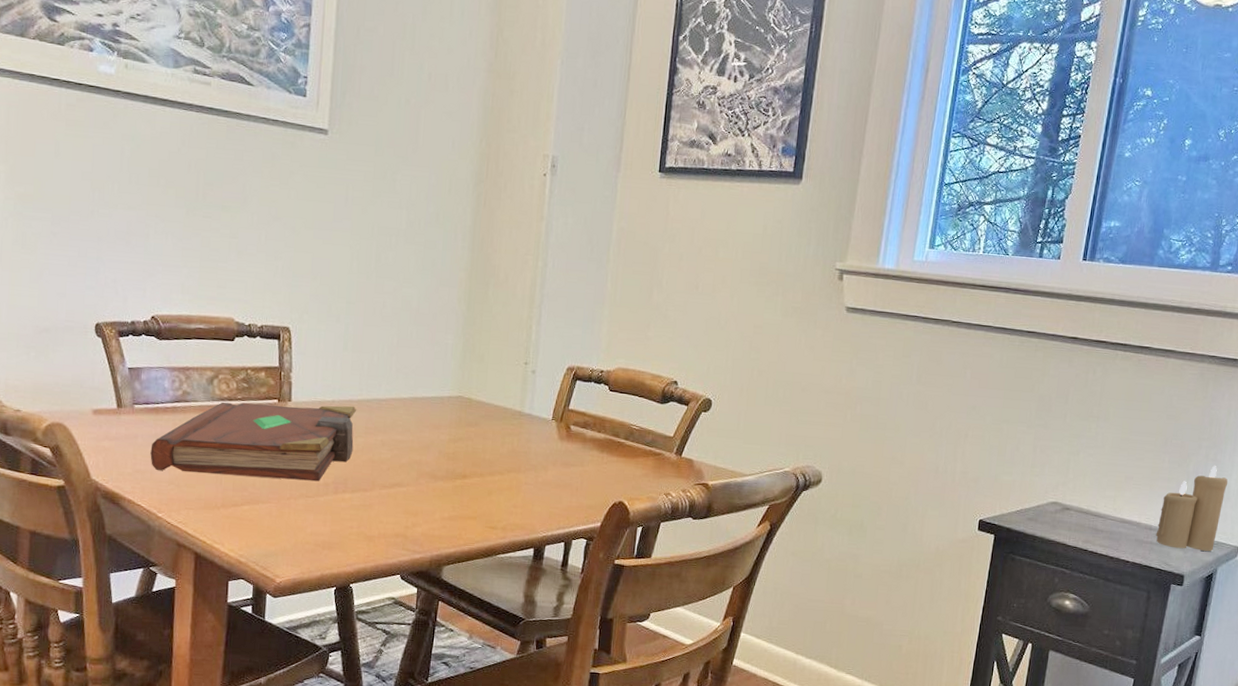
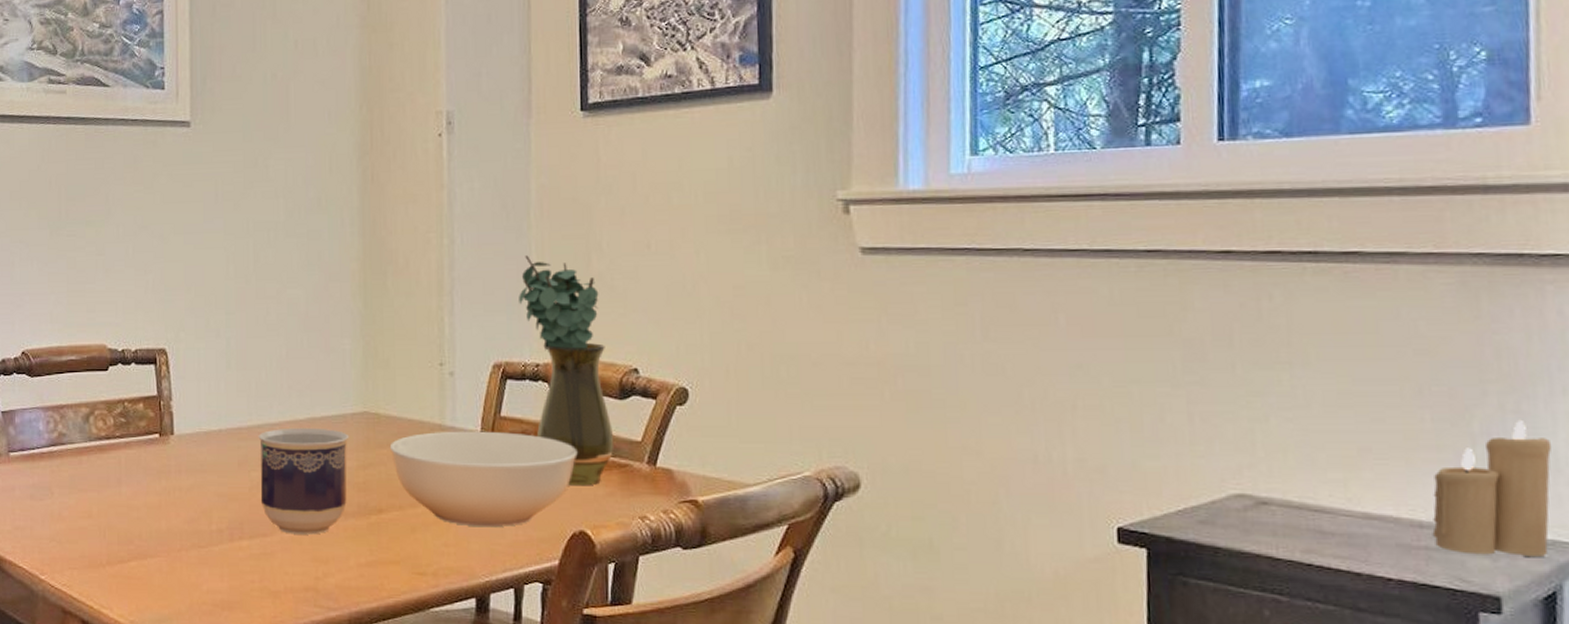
book: present [150,402,357,482] -> none [29,434,248,528]
cup: none [364,404,445,492] -> present [258,427,349,535]
bowl: none [477,417,625,495] -> present [389,431,578,527]
vase: none [593,283,655,467] -> present [519,255,615,485]

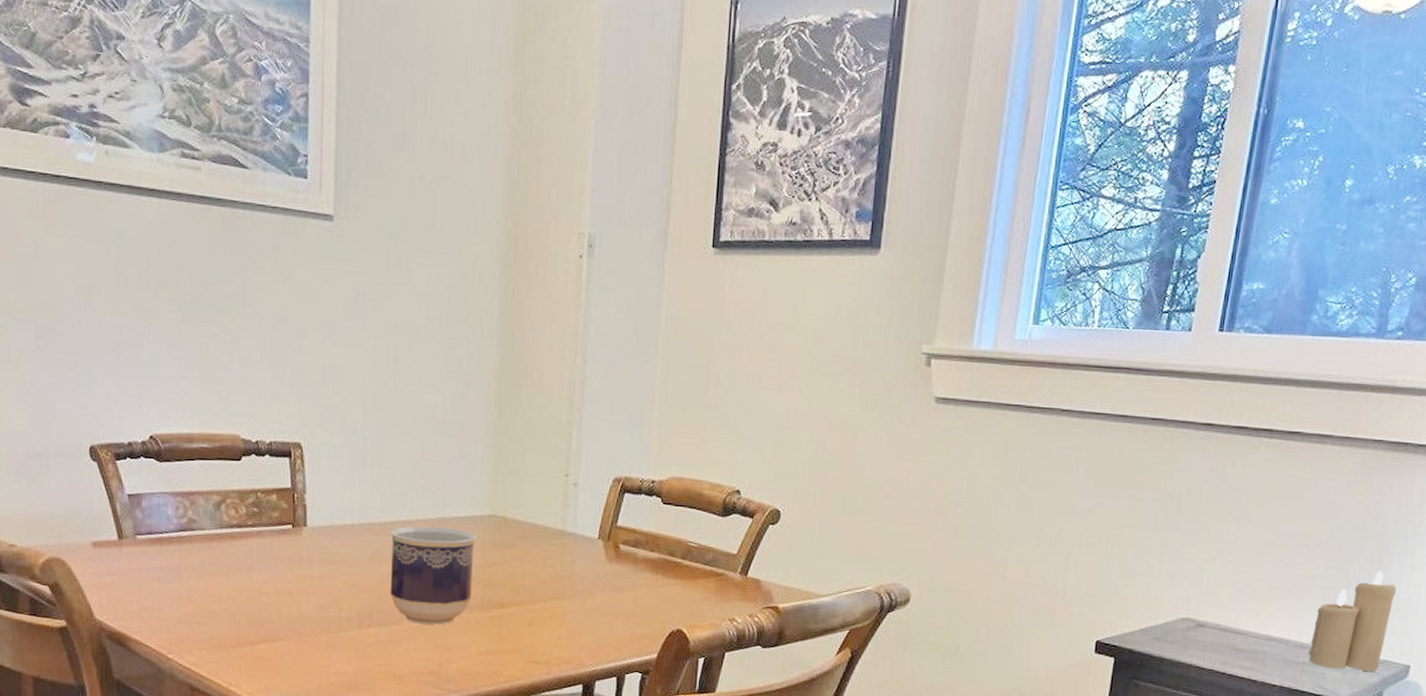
bowl: present [389,431,578,527] -> none [514,536,682,624]
vase: present [519,255,615,485] -> none [641,380,714,590]

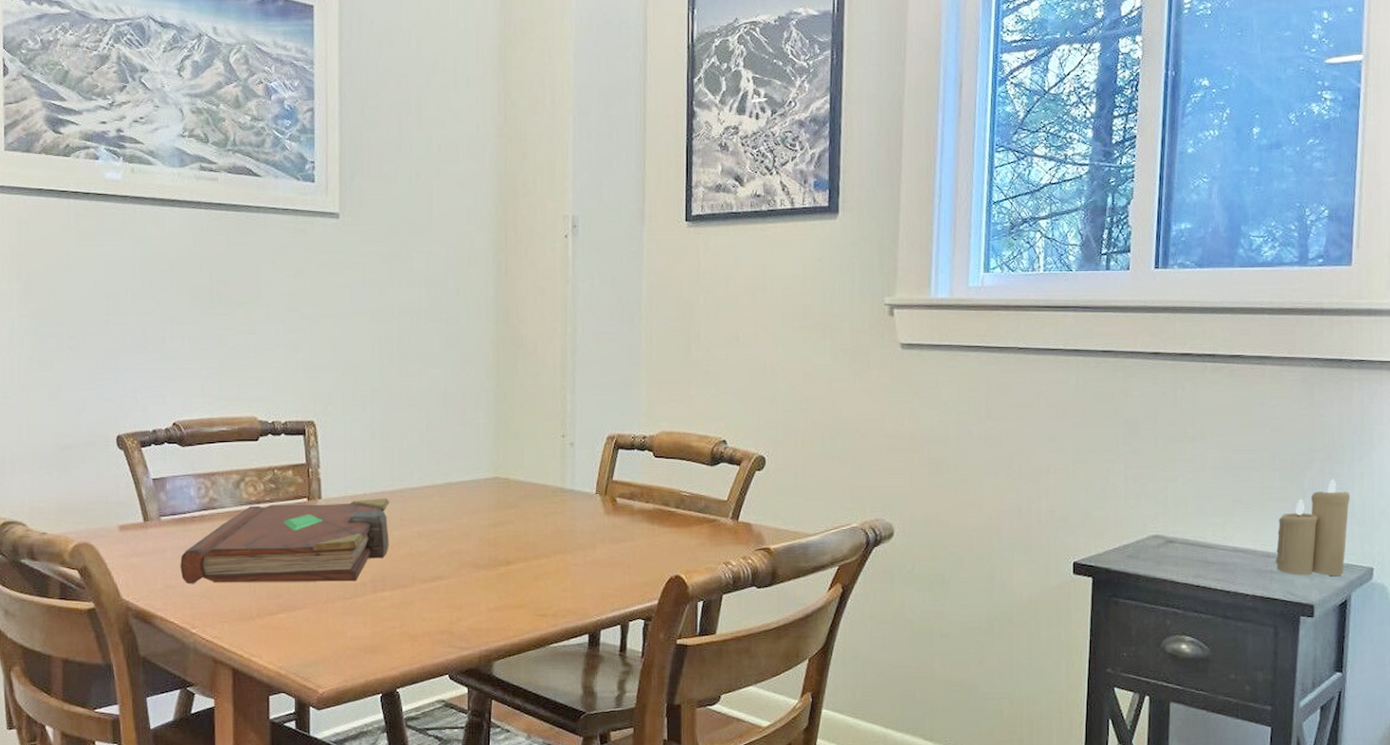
book: none [156,529,380,615] -> present [180,498,390,583]
cup: present [390,526,477,625] -> none [400,491,482,585]

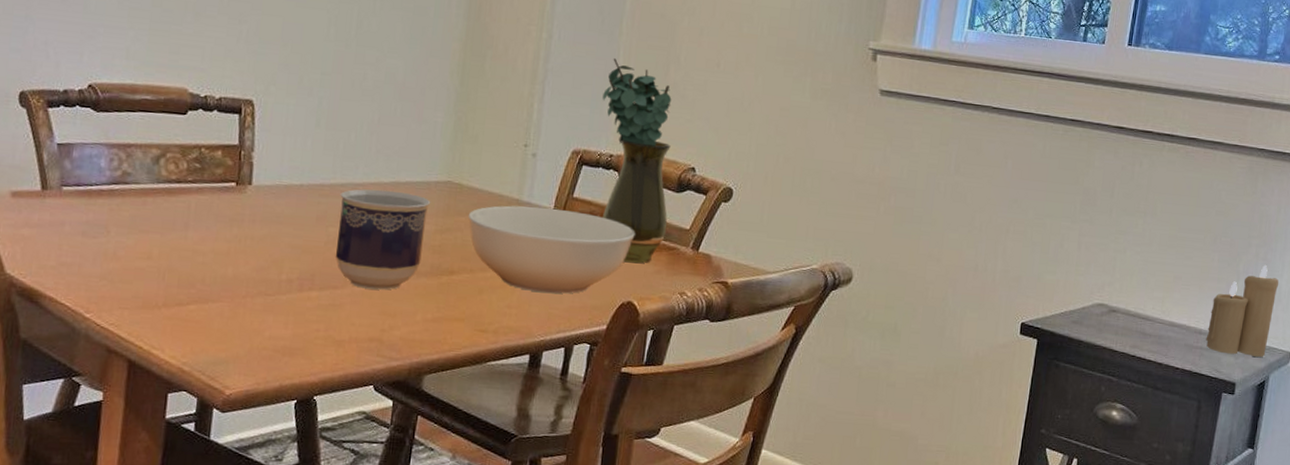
book: present [180,498,390,583] -> none [79,184,329,278]
cup: none [400,491,482,585] -> present [335,189,431,290]
bowl: none [517,493,676,574] -> present [468,205,635,294]
vase: none [630,343,706,537] -> present [602,58,672,263]

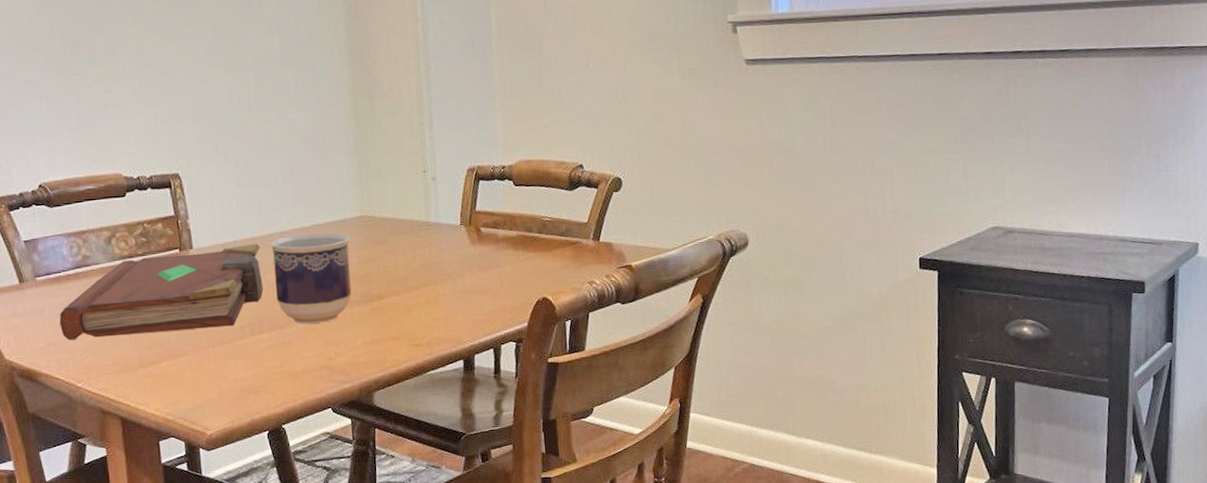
book: none [79,184,329,278] -> present [59,243,264,340]
bowl: present [468,205,635,294] -> none [385,223,539,303]
vase: present [602,58,672,263] -> none [486,76,567,262]
candle: present [1206,264,1279,357] -> none [1107,161,1176,255]

